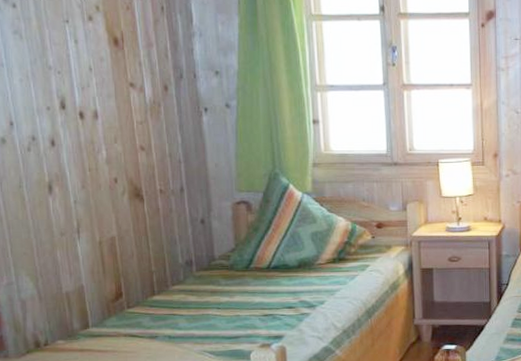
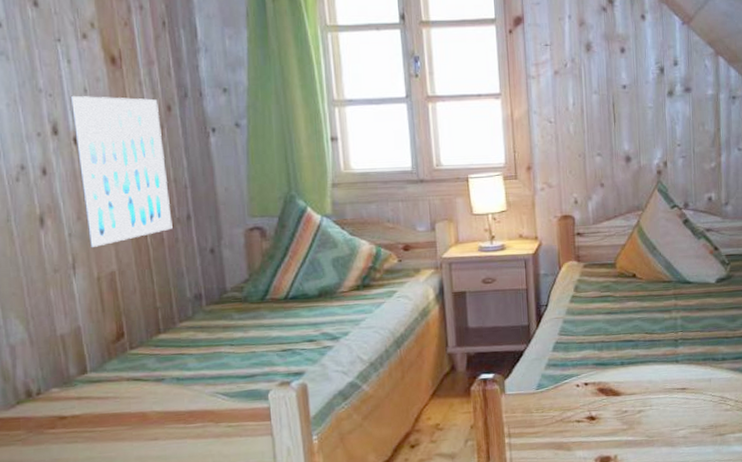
wall art: none [77,73,167,214] -> present [70,95,173,247]

